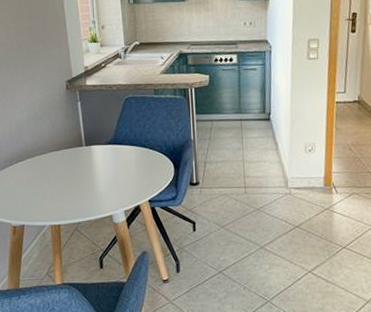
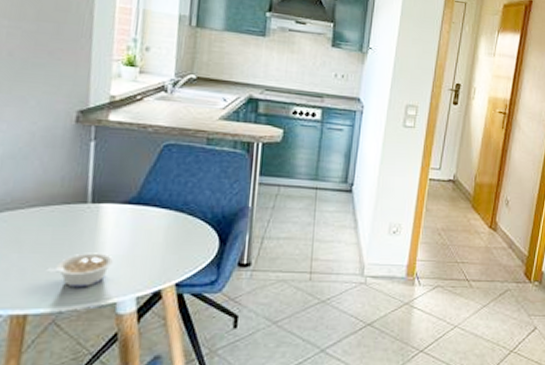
legume: none [66,180,105,206] -> present [46,253,113,288]

